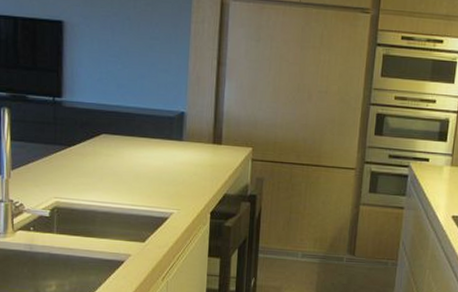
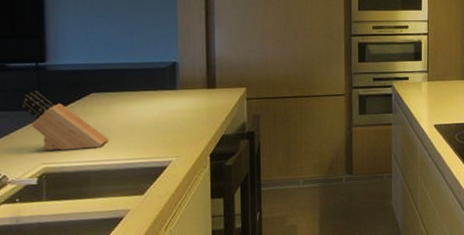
knife block: none [38,125,115,189] -> present [21,90,108,151]

